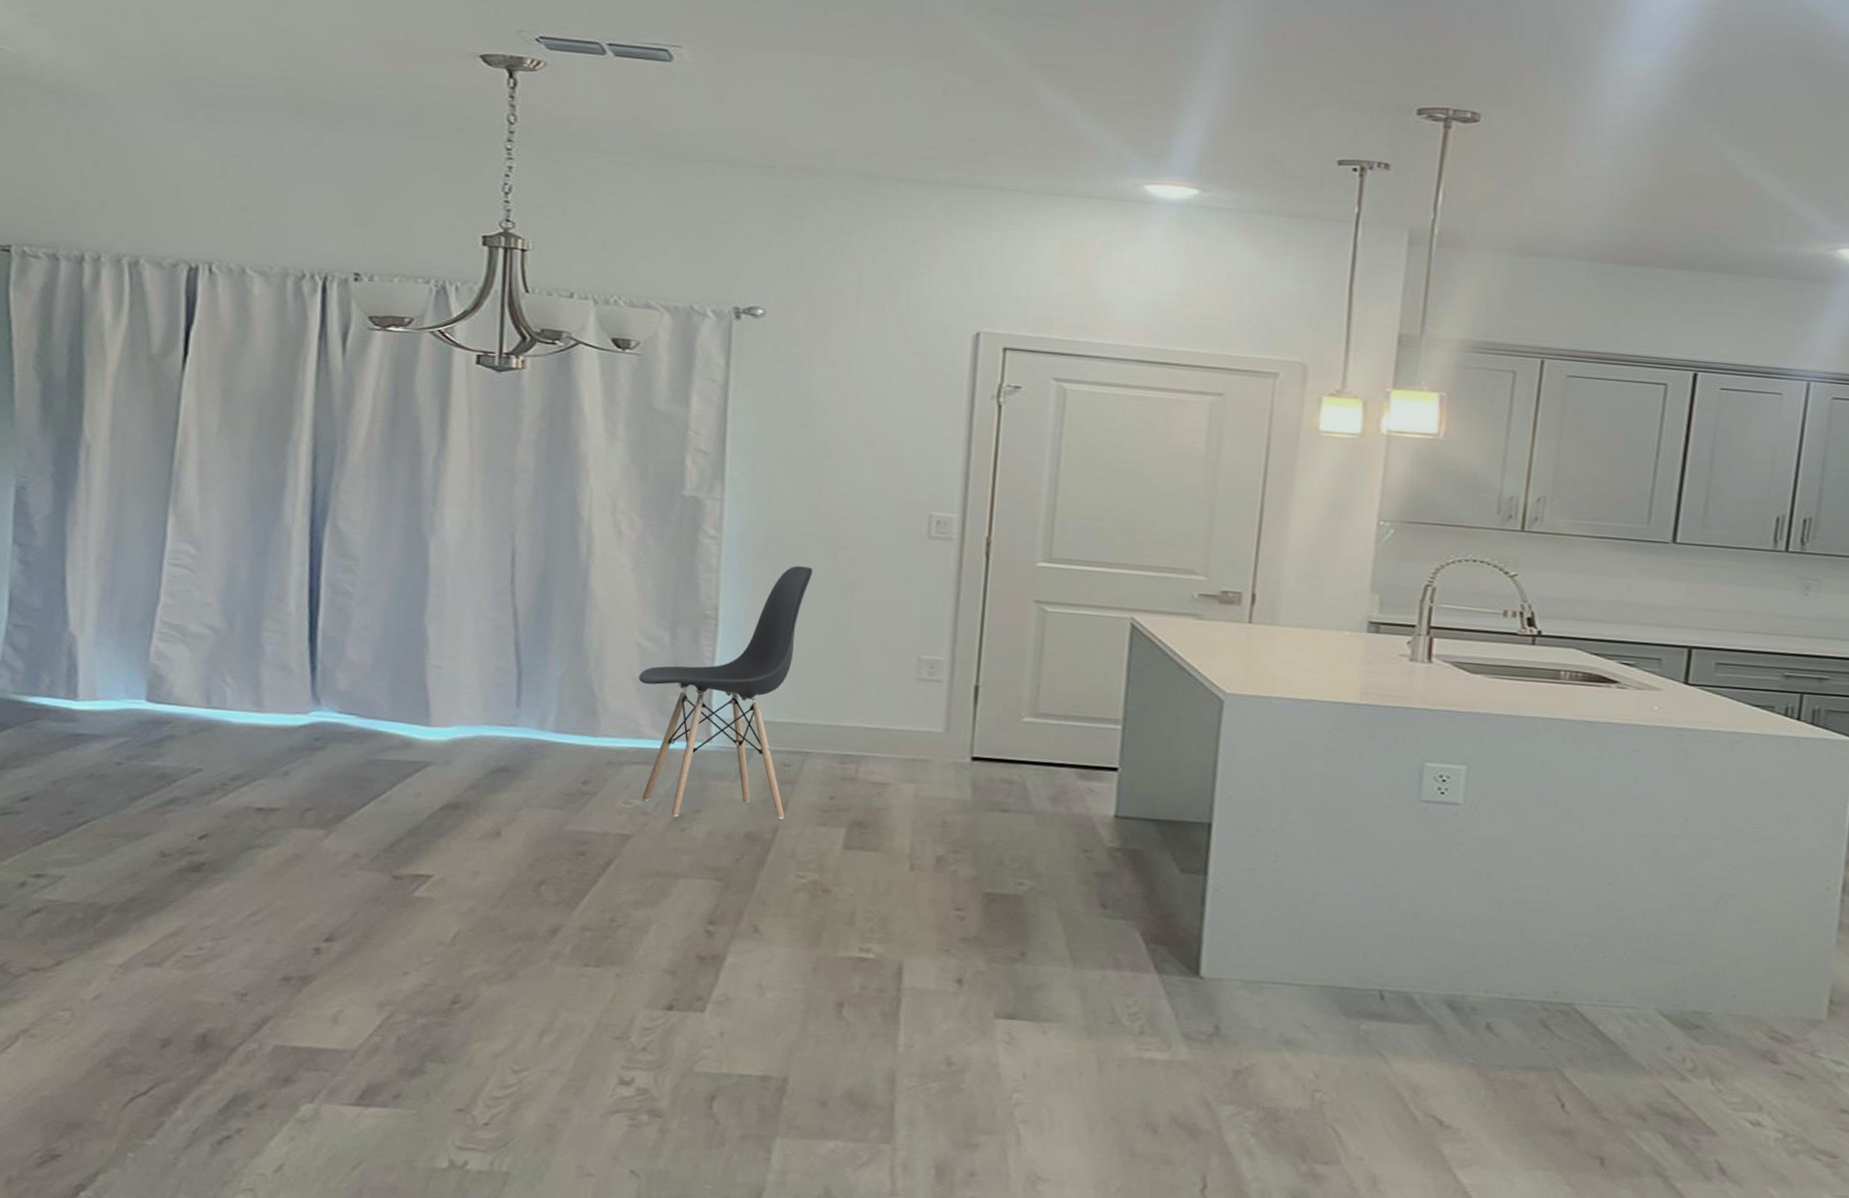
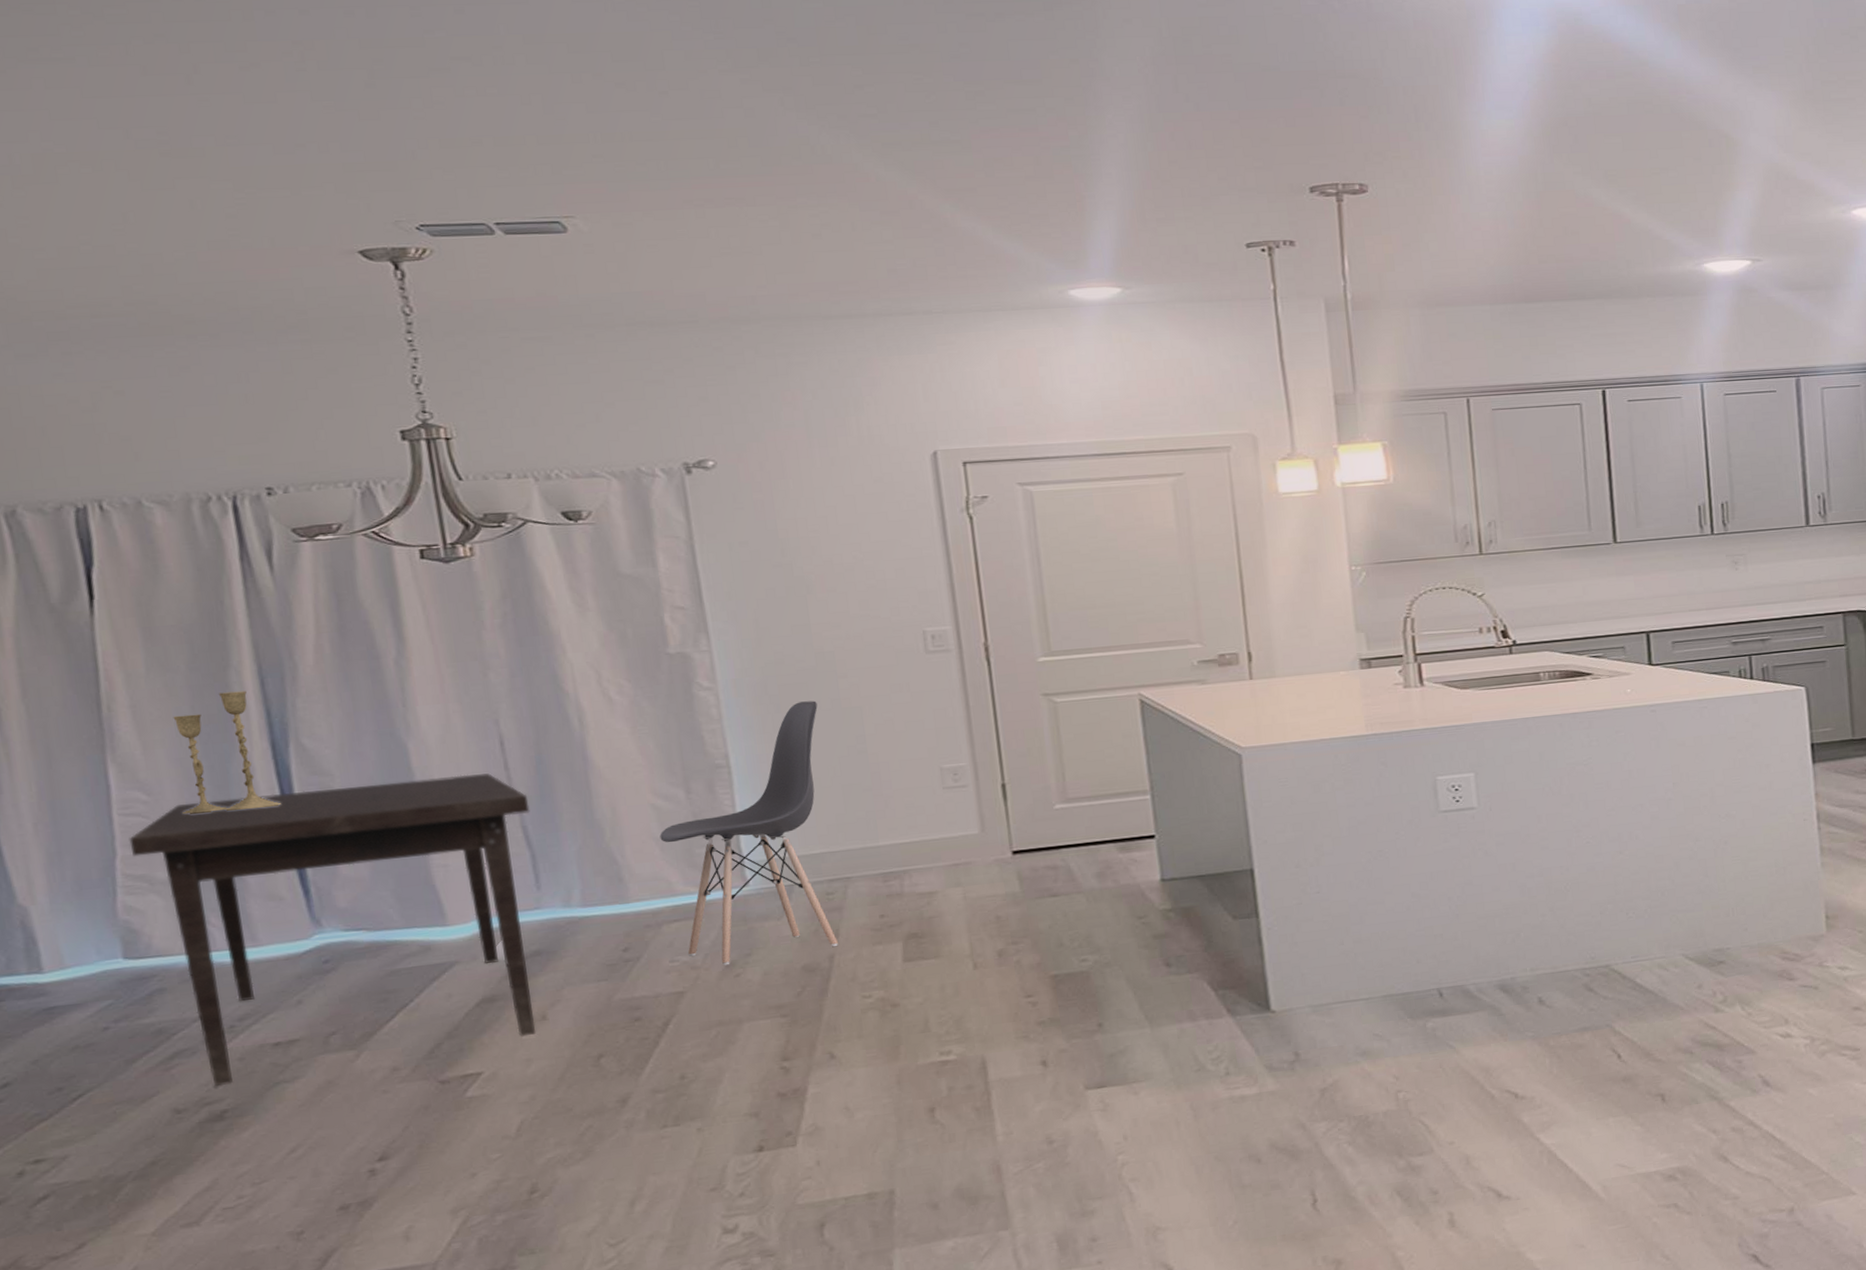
dining table: none [172,563,527,849] -> present [129,773,536,1087]
candlestick: none [221,463,309,581] -> present [173,690,282,815]

